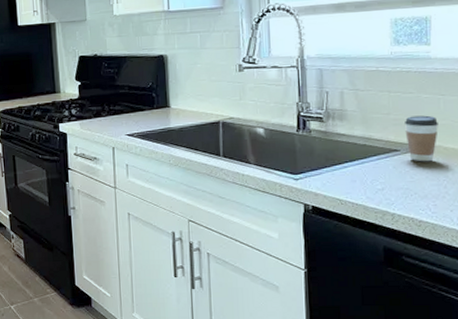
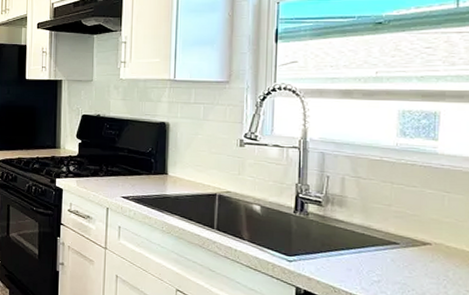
coffee cup: present [405,115,438,162] -> none [406,210,441,259]

